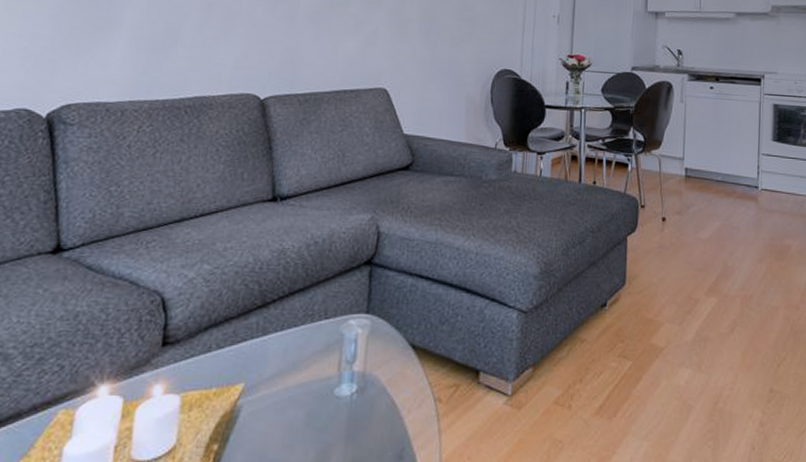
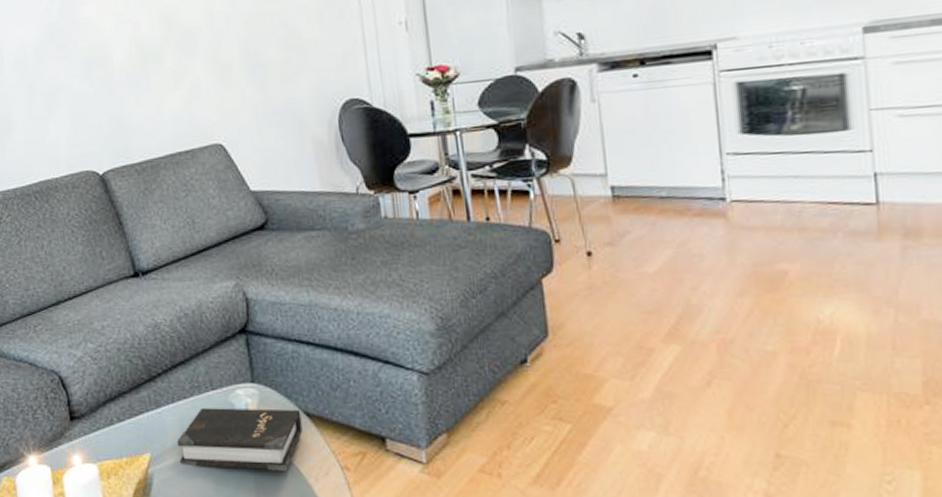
hardback book: none [275,337,407,403] -> present [176,408,303,471]

